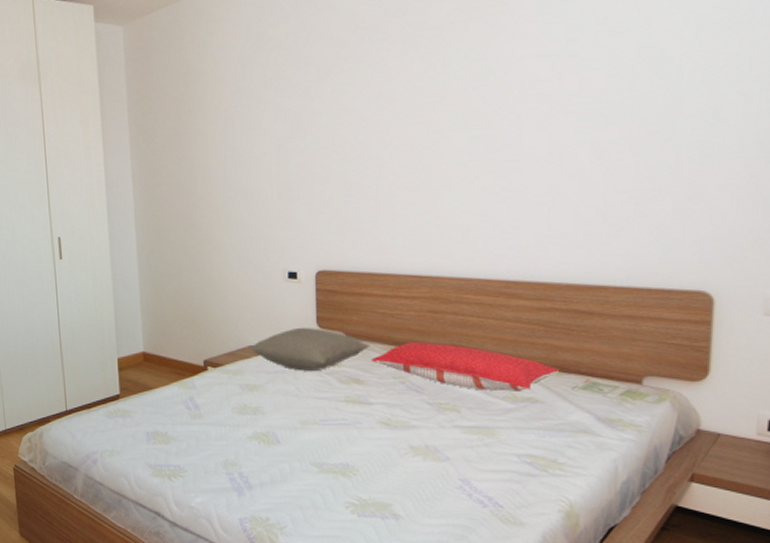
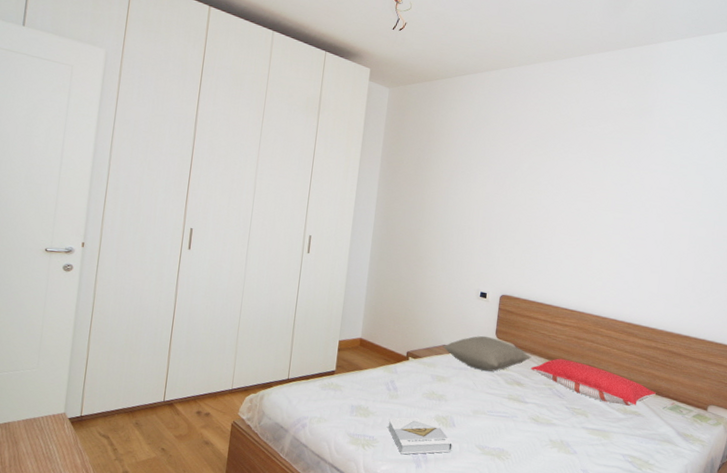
book: none [195,435,281,483] -> present [388,417,453,455]

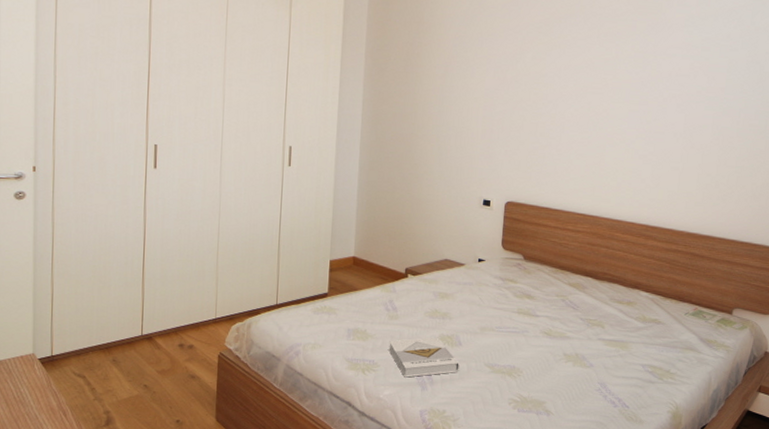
pillow: present [442,335,532,372] -> none [444,247,542,286]
pillow: present [530,358,657,407] -> none [541,267,678,315]

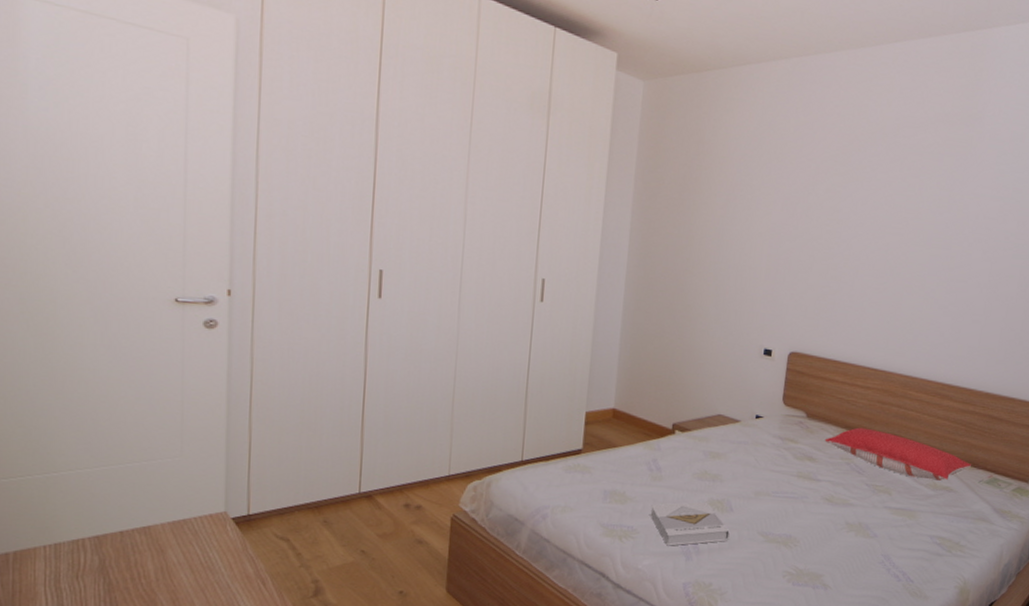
pillow: none [541,267,678,315] -> present [824,427,972,482]

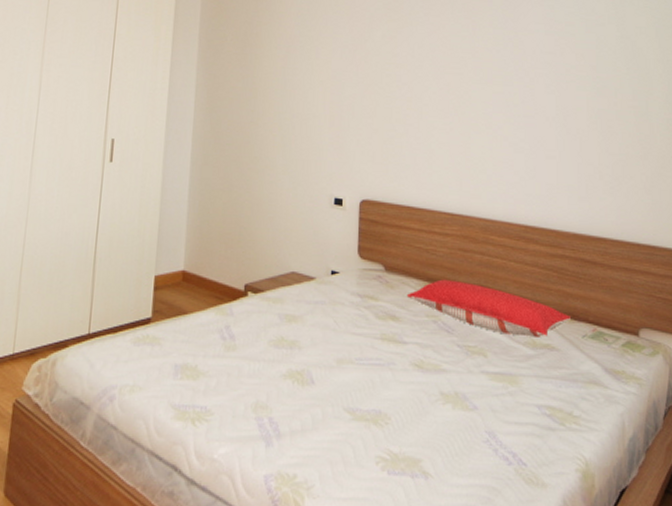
book: present [650,501,731,546] -> none [224,373,314,429]

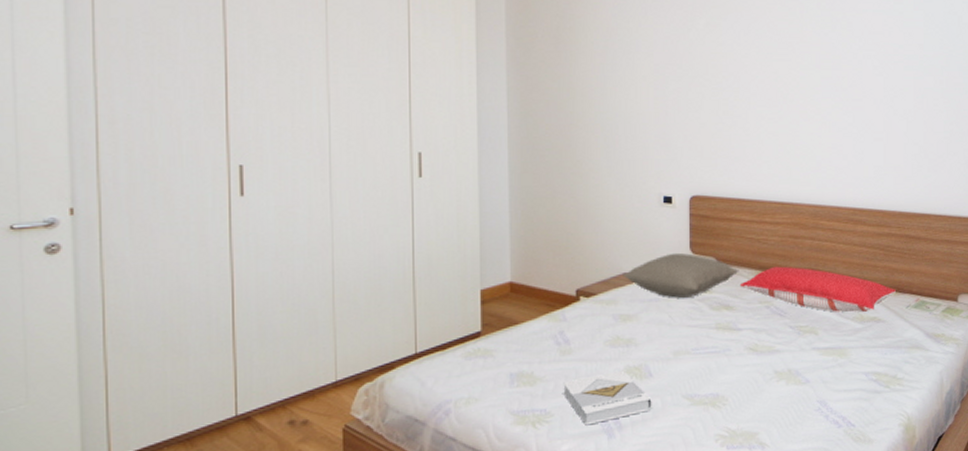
book: none [224,373,314,429] -> present [563,370,653,426]
pillow: none [291,255,407,305] -> present [623,252,739,299]

